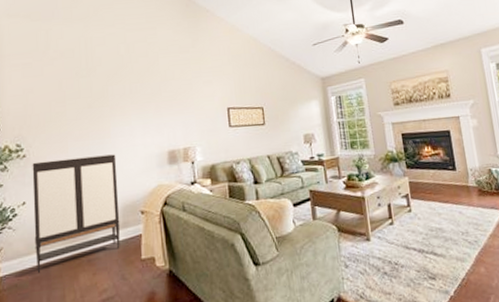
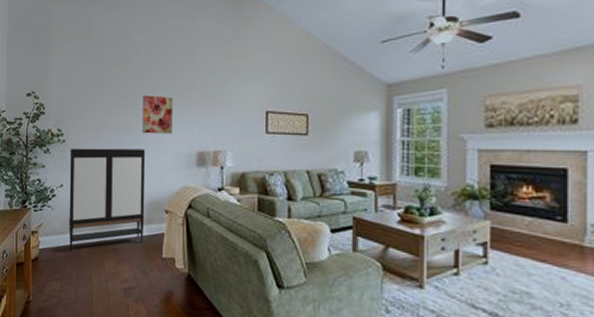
wall art: none [109,102,142,140] -> present [142,95,173,134]

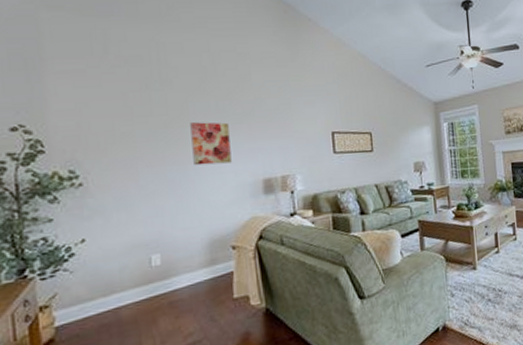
storage cabinet: present [69,148,146,253] -> none [91,183,208,321]

